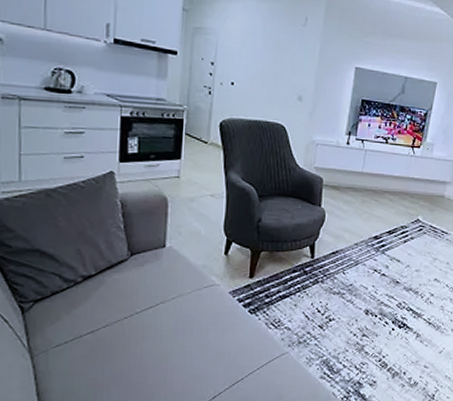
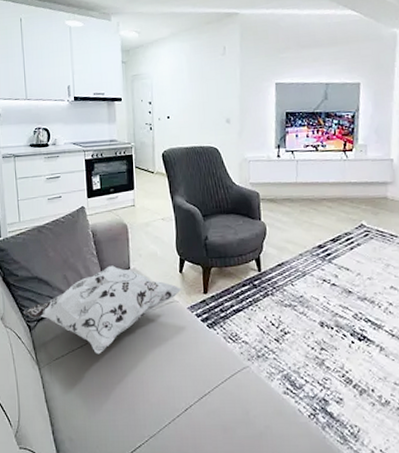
decorative pillow: none [15,242,225,341] -> present [24,265,182,354]

